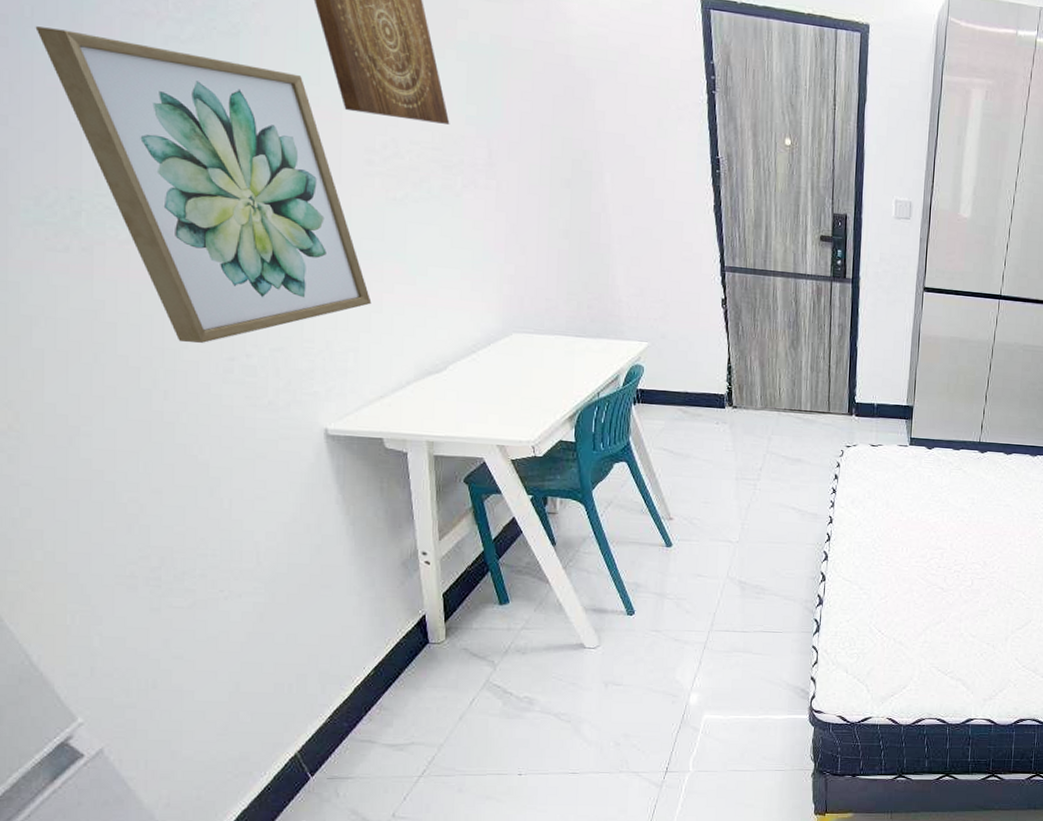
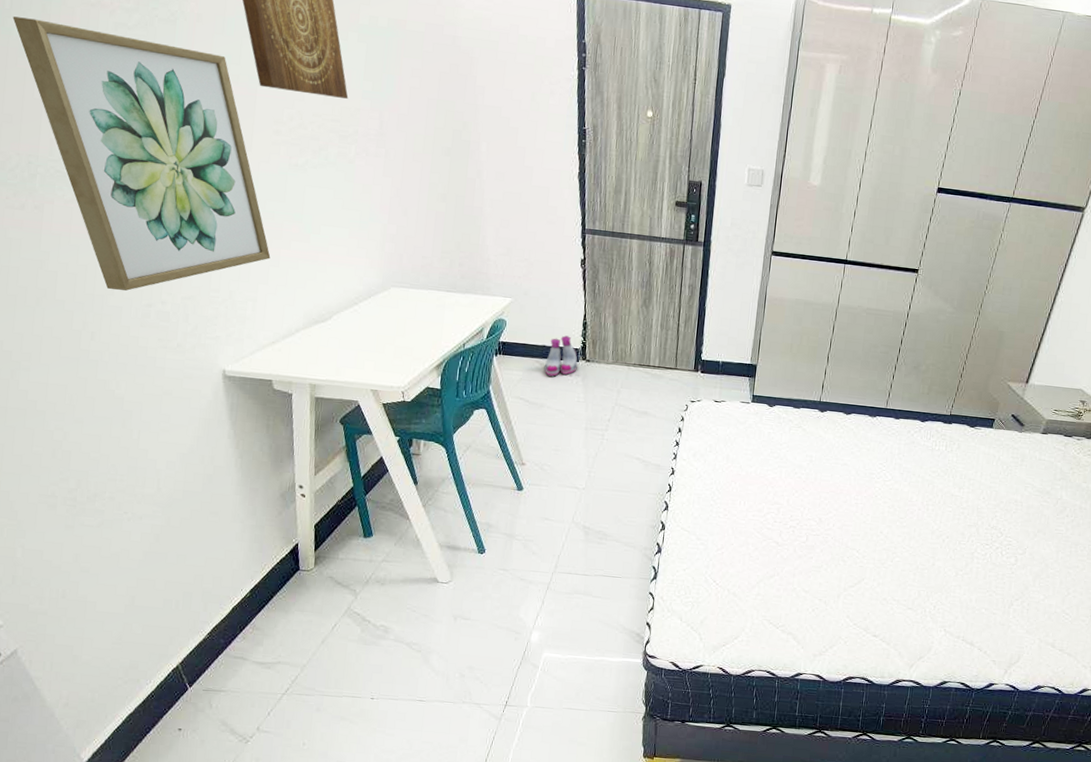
boots: none [687,381,724,425] -> present [544,335,578,377]

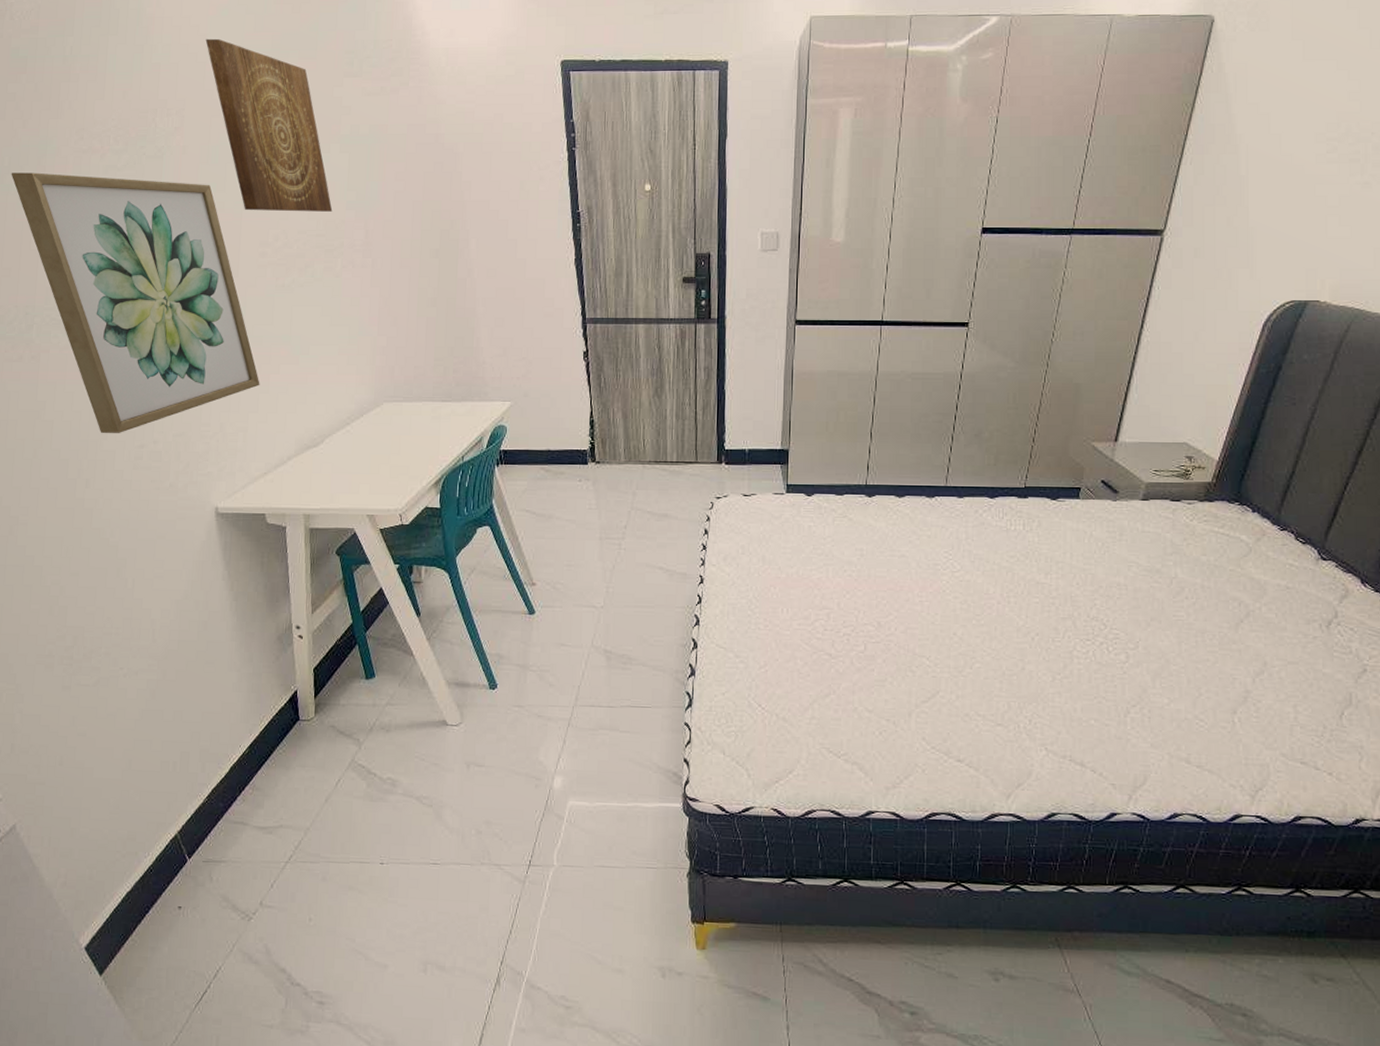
boots: present [544,335,578,377] -> none [550,437,587,483]

